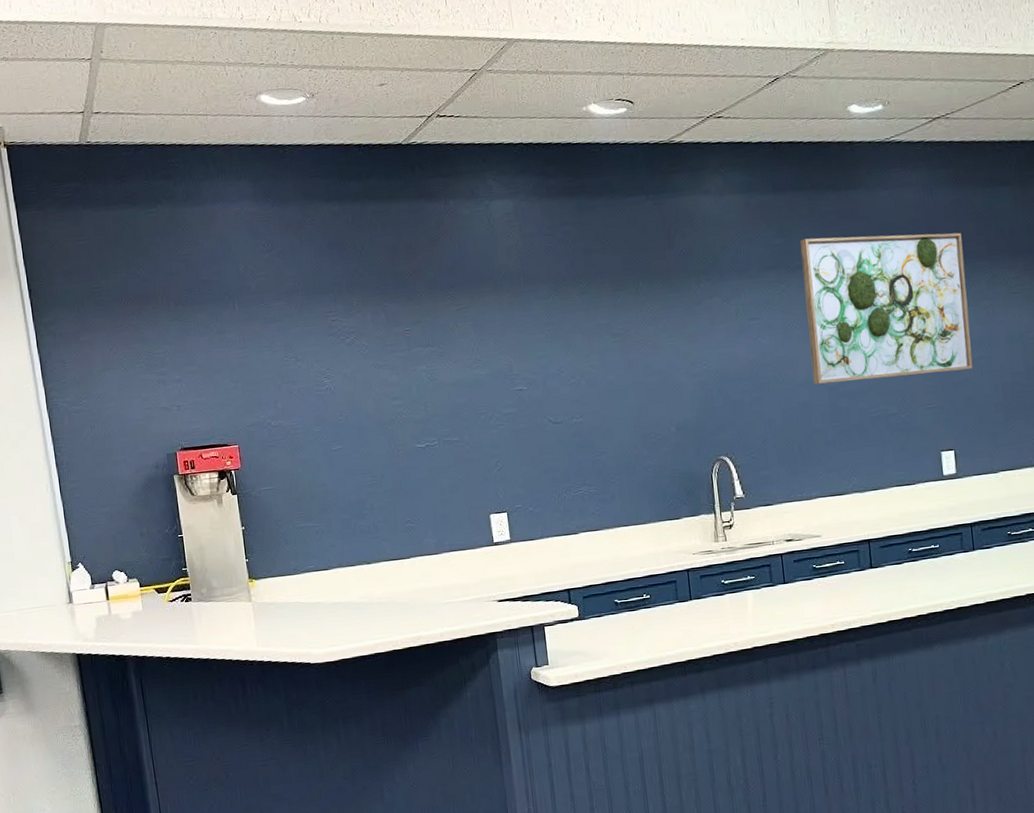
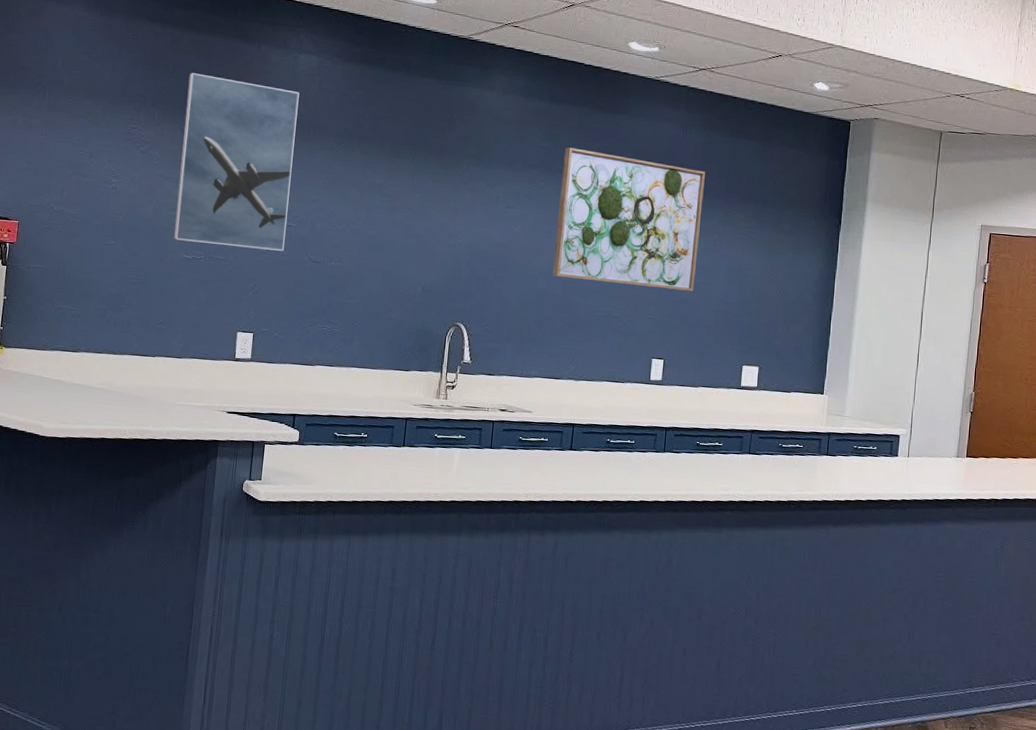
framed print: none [379,242,521,431] -> present [173,73,299,251]

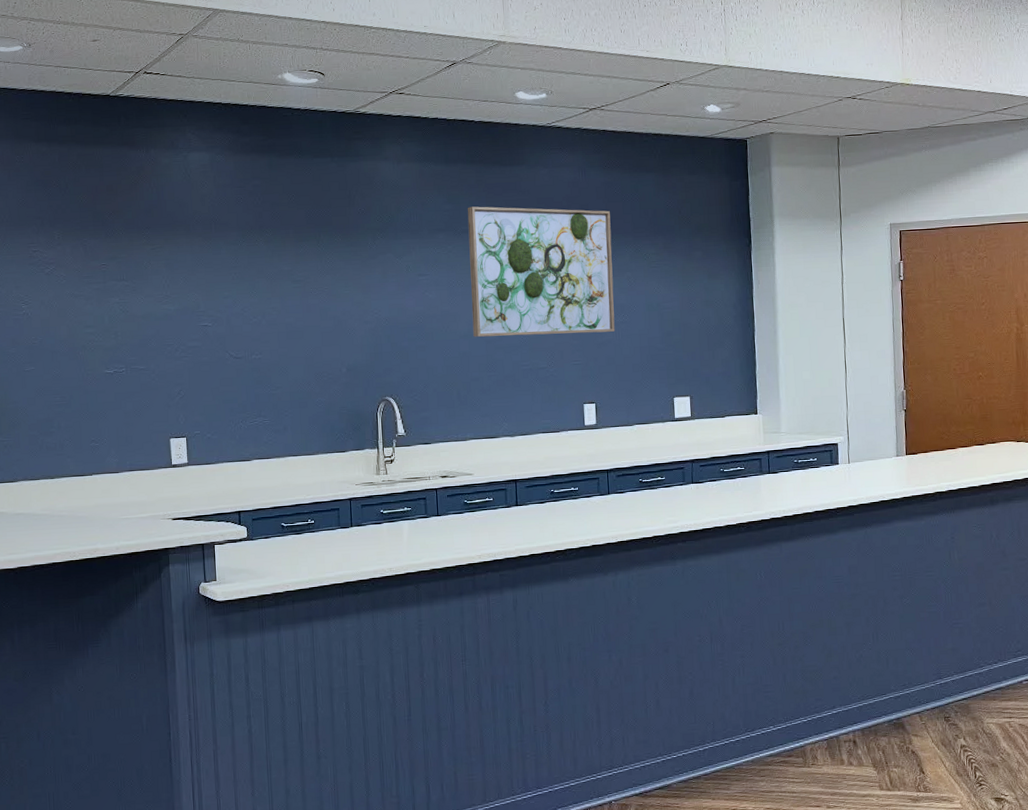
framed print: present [173,73,299,251] -> none [82,187,204,357]

